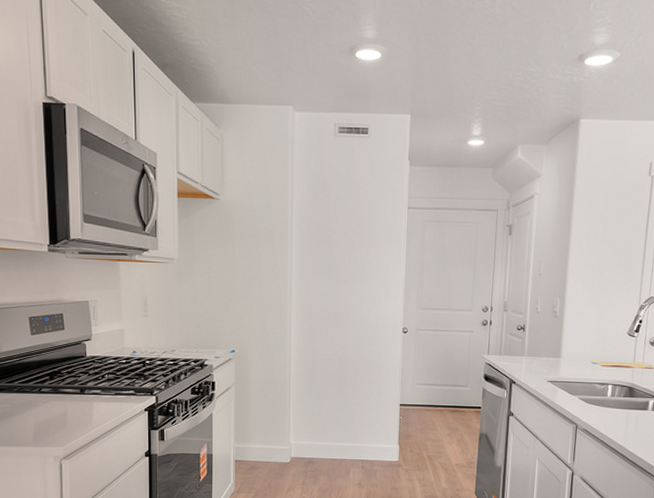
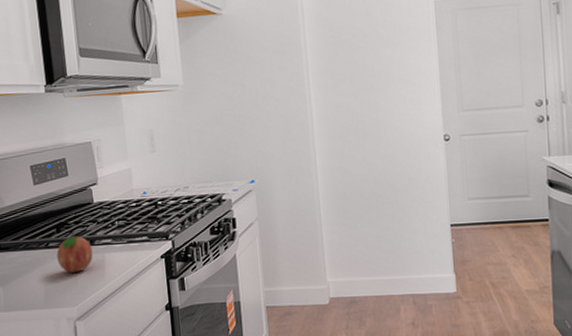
fruit: none [48,381,82,417] -> present [56,233,93,273]

